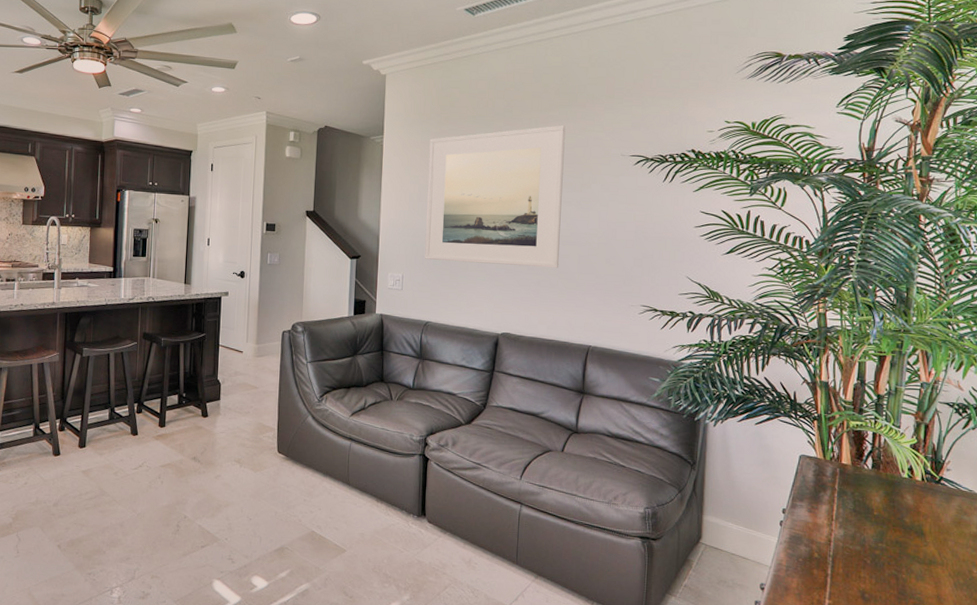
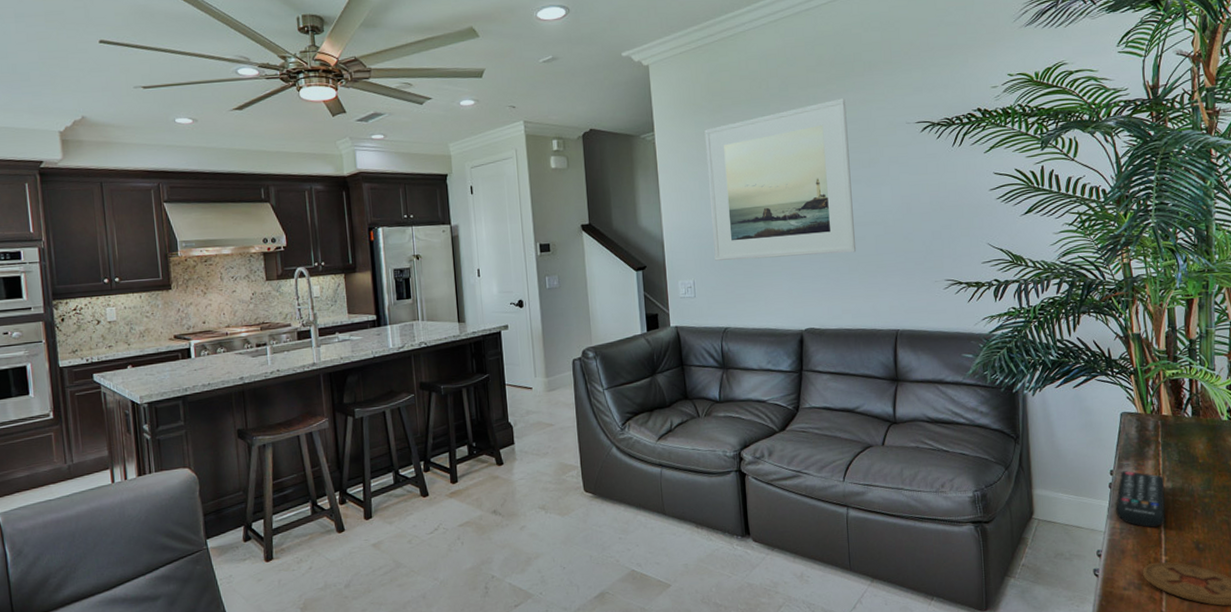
remote control: none [784,511,837,571] -> present [1116,471,1166,528]

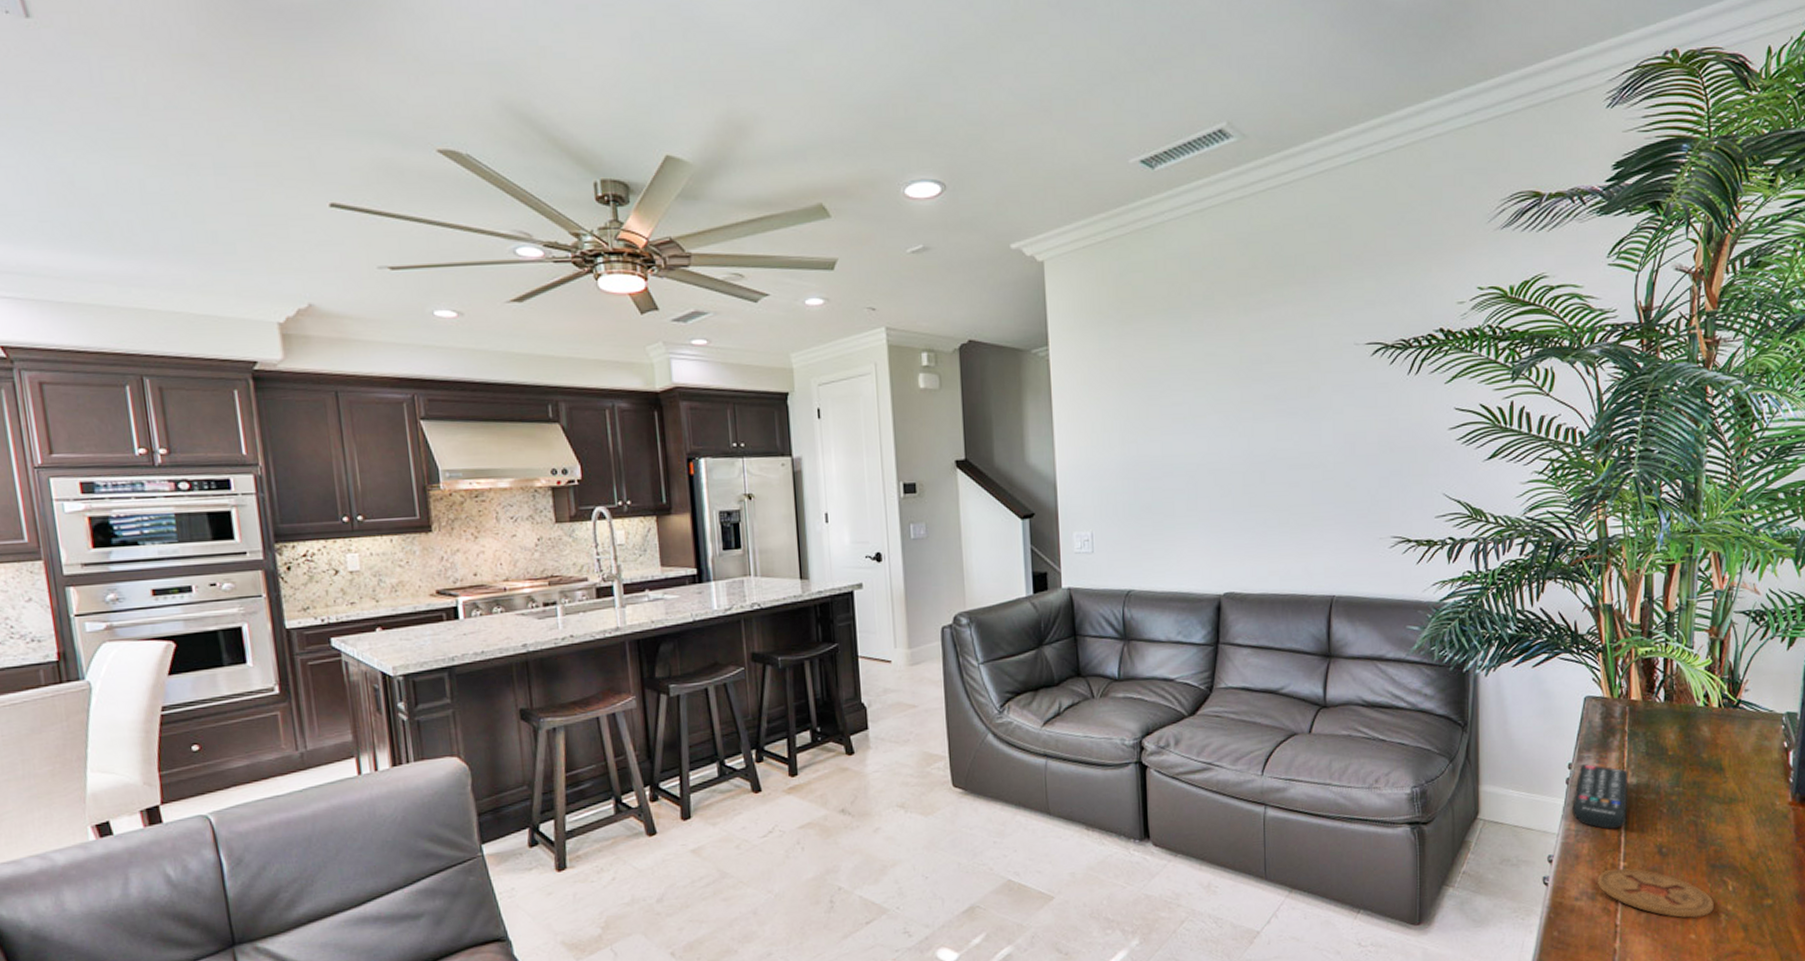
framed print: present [704,98,857,261] -> none [1110,311,1289,509]

